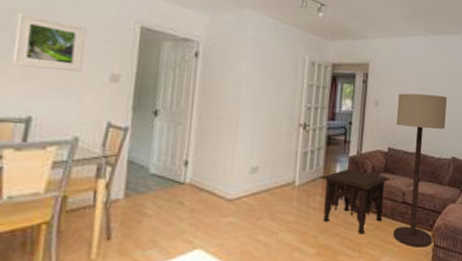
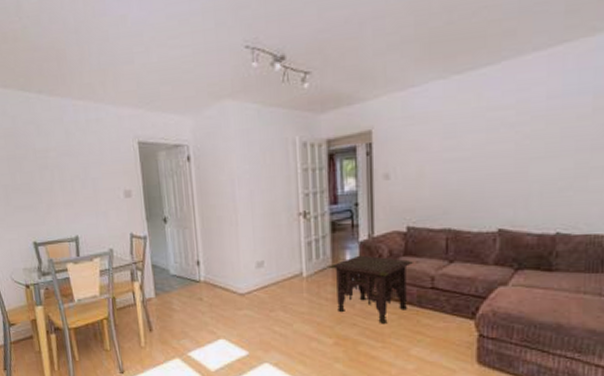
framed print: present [13,12,86,72] -> none [50,150,102,196]
floor lamp: present [393,93,447,248] -> none [413,152,485,338]

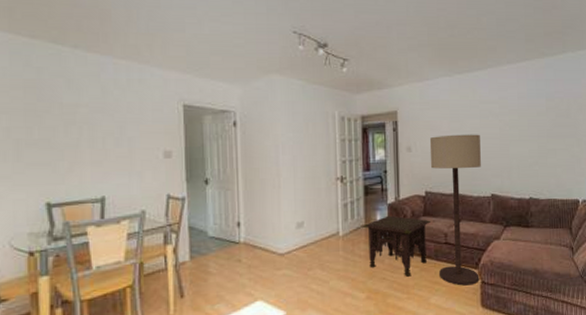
floor lamp: none [413,152,485,338] -> present [429,134,481,286]

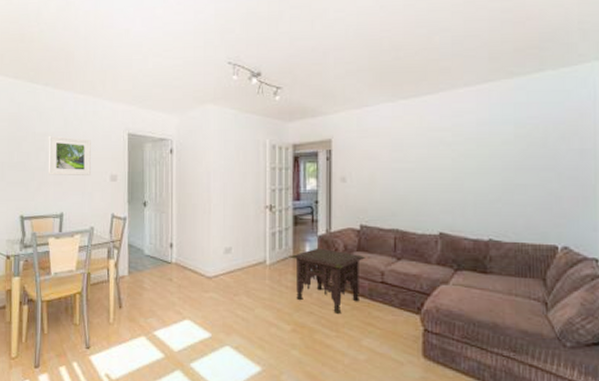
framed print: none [81,106,139,154] -> present [48,135,91,175]
floor lamp: present [429,134,481,286] -> none [367,165,427,332]

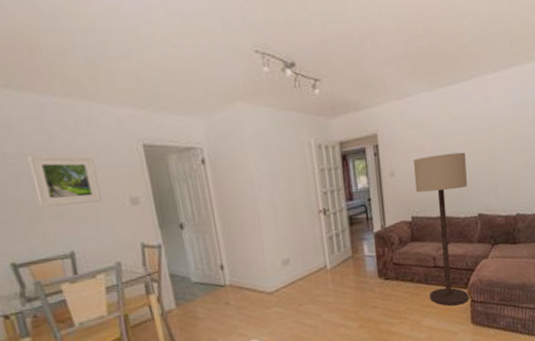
side table: present [290,248,365,314] -> none [349,244,418,303]
floor lamp: none [367,165,427,332] -> present [413,152,469,306]

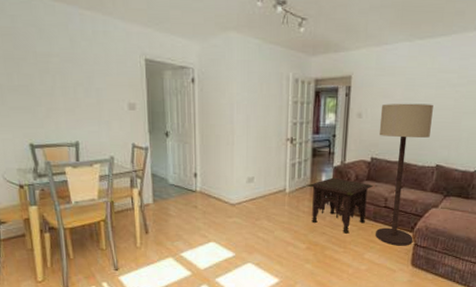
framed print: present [27,155,102,208] -> none [53,56,106,103]
side table: none [349,244,418,303] -> present [307,177,373,234]

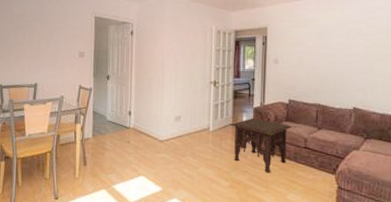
floor lamp: present [375,103,434,246] -> none [295,50,345,189]

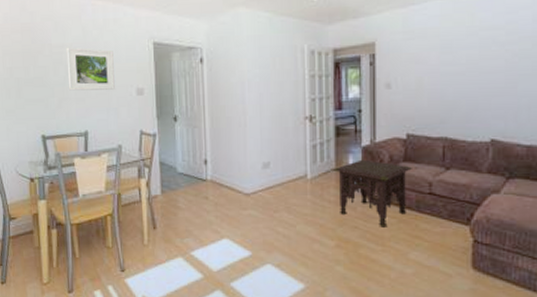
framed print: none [25,16,63,52] -> present [66,47,115,91]

